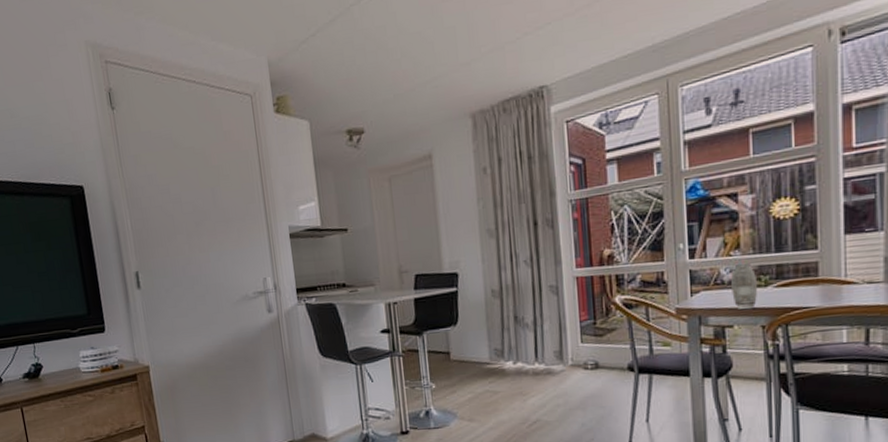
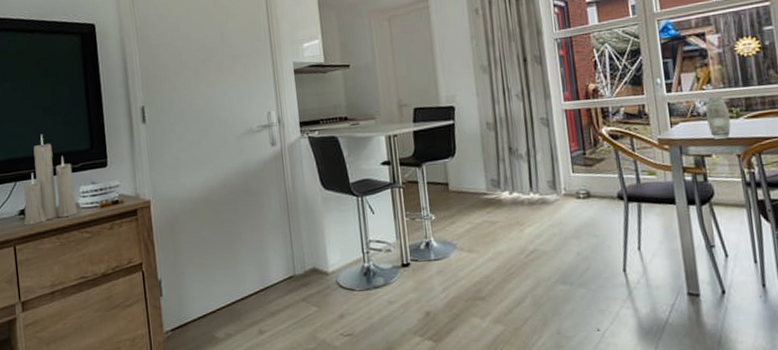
candle: none [25,299,80,388] -> present [23,134,78,226]

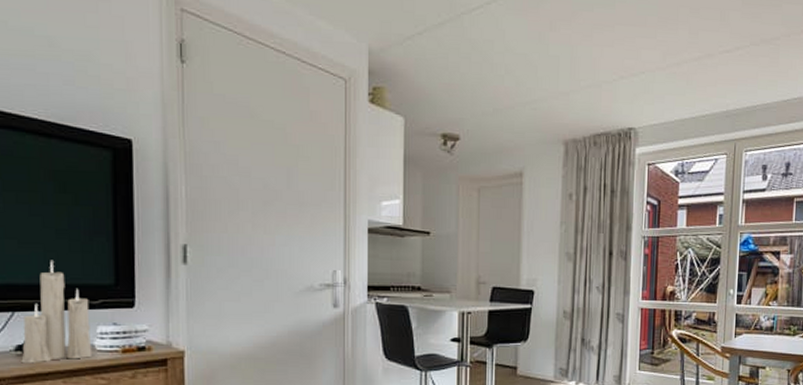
vase: present [705,96,731,139] -> none [767,313,788,353]

